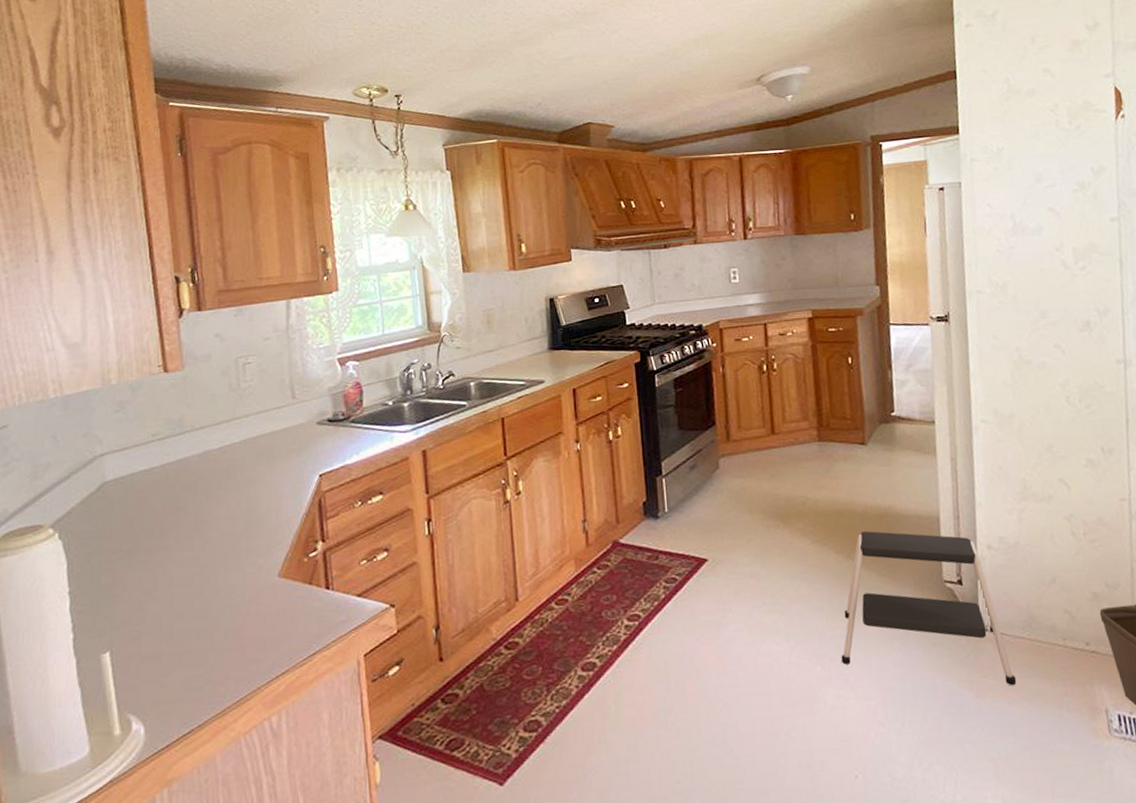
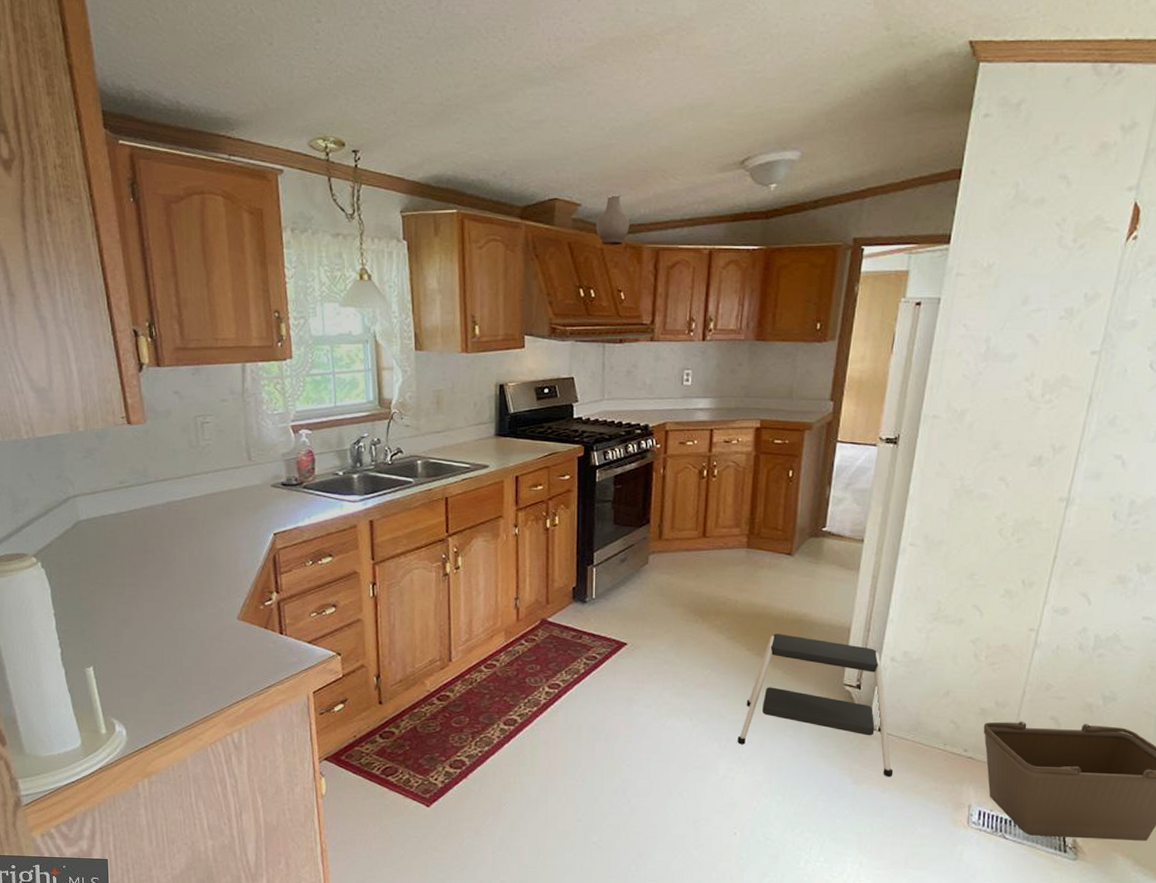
vase: none [630,115,662,161] -> present [596,195,630,246]

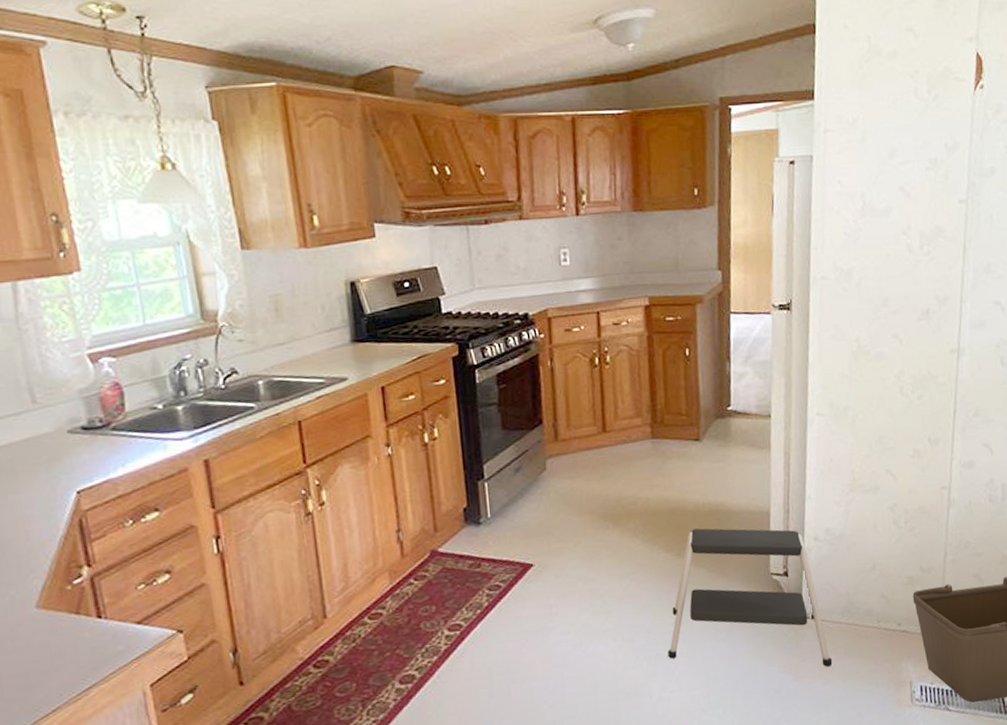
vase: present [596,195,630,246] -> none [442,60,481,117]

